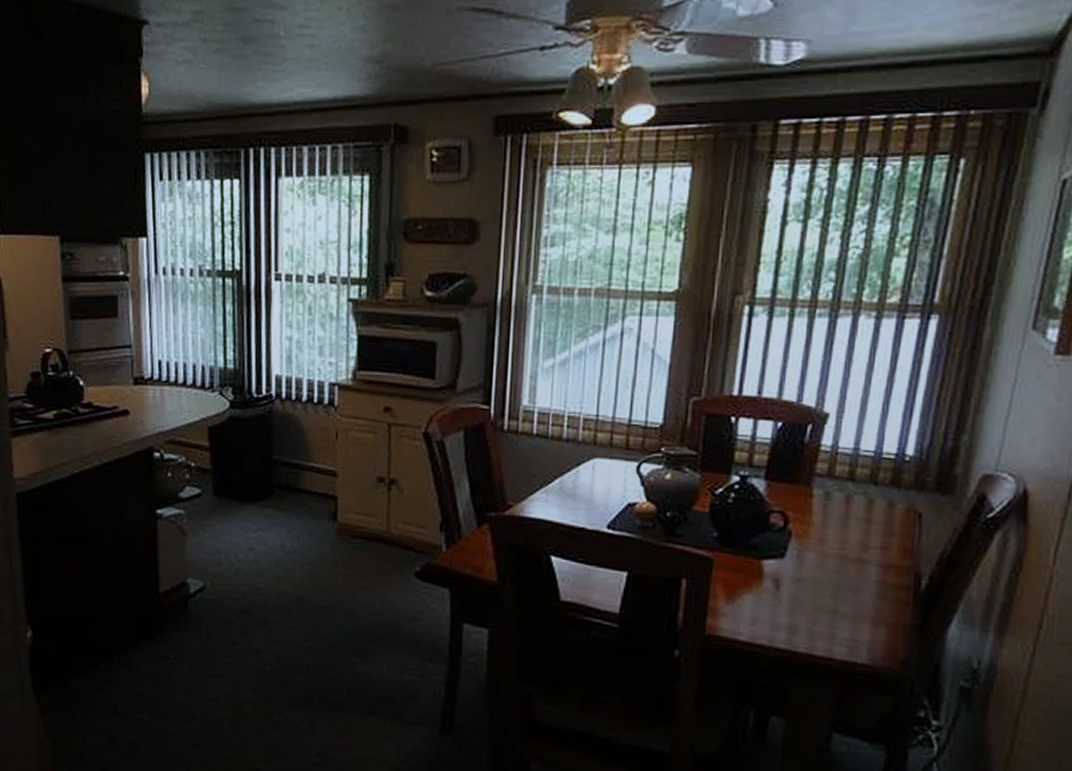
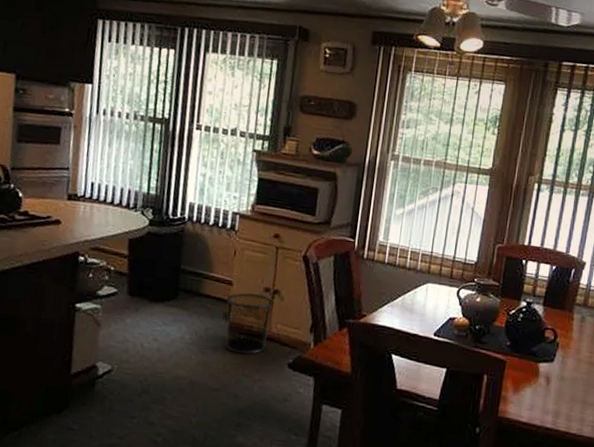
waste bin: none [331,485,392,562] -> present [224,293,275,354]

